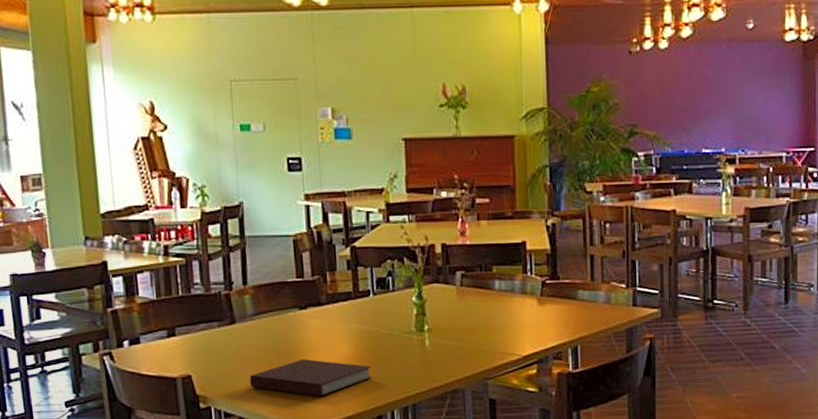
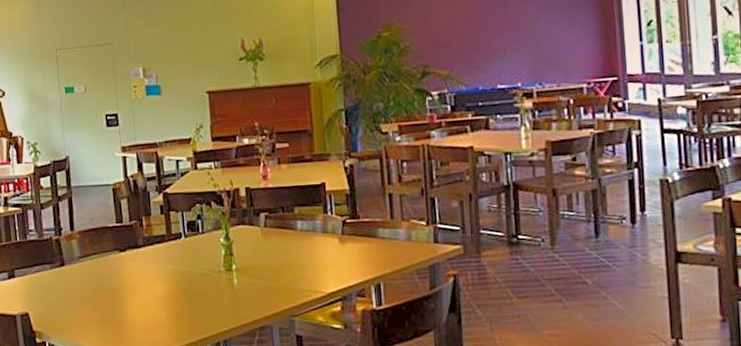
notebook: present [249,359,371,397] -> none [78,298,185,333]

